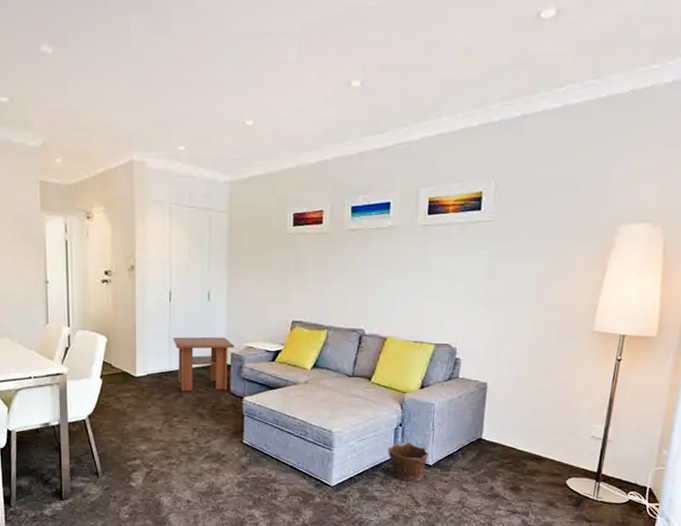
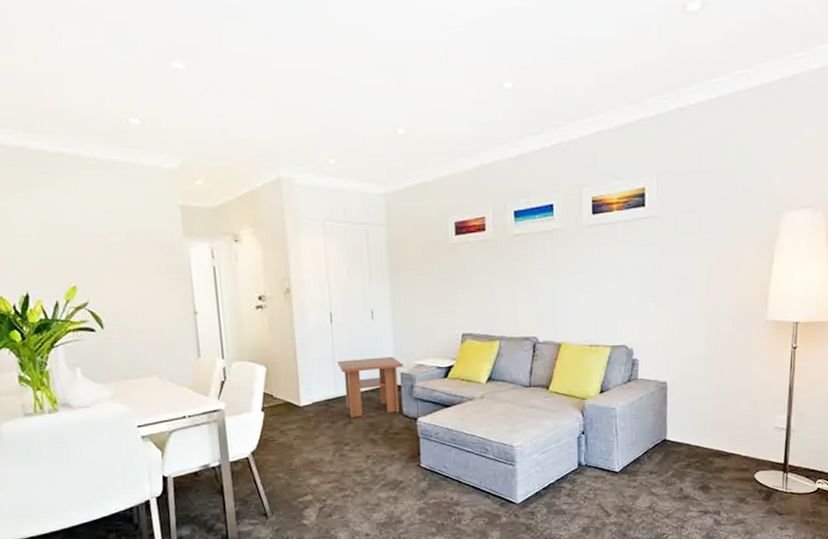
clay pot: present [388,442,429,481] -> none [572,449,614,490]

